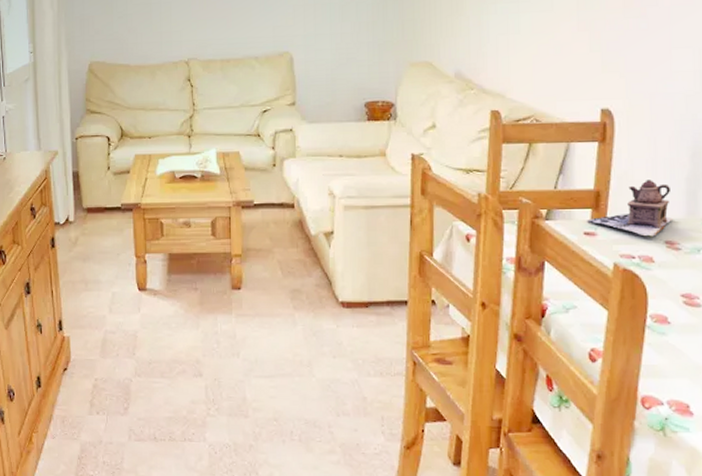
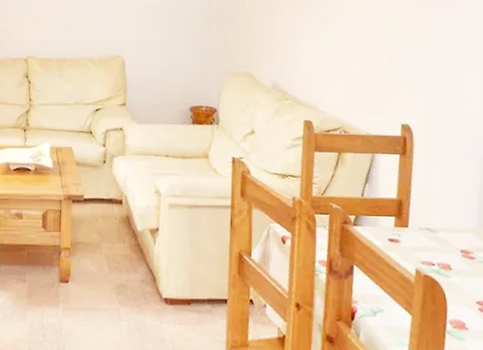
teapot: present [587,180,673,238] -> none [391,192,467,247]

